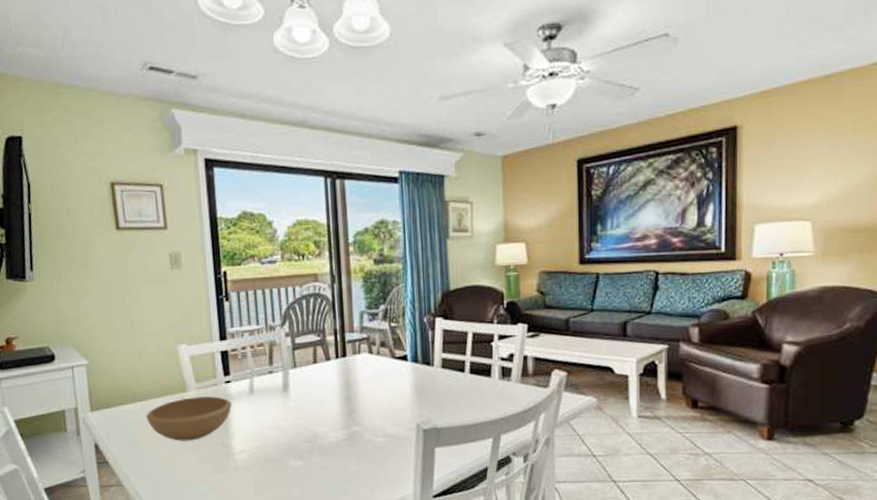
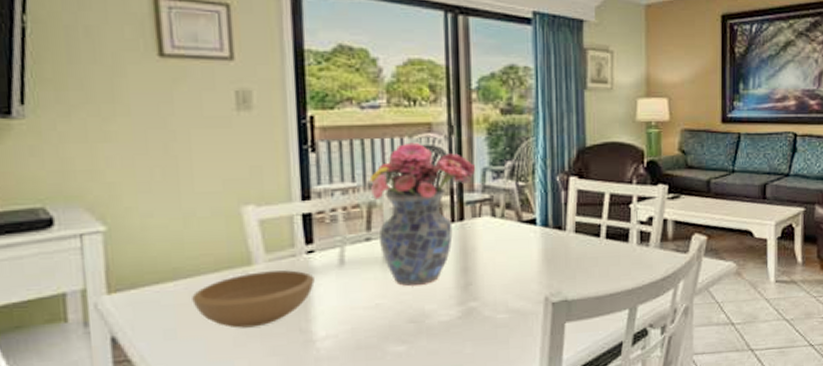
flower arrangement: none [270,291,355,411] -> present [369,142,476,286]

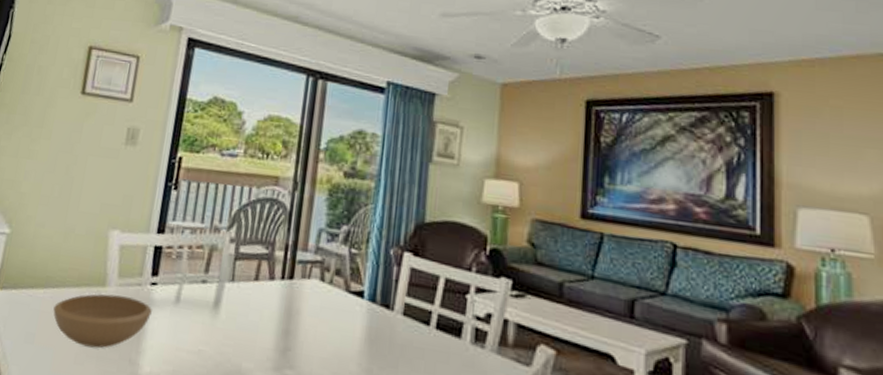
flower arrangement: present [369,142,476,286] -> none [212,193,313,339]

